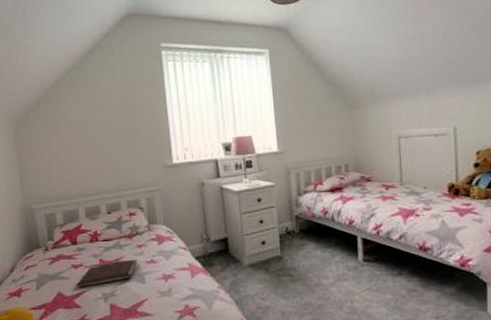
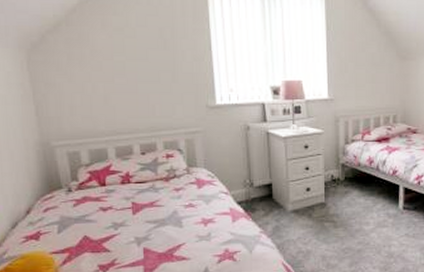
book: present [76,259,137,287] -> none [105,202,174,231]

